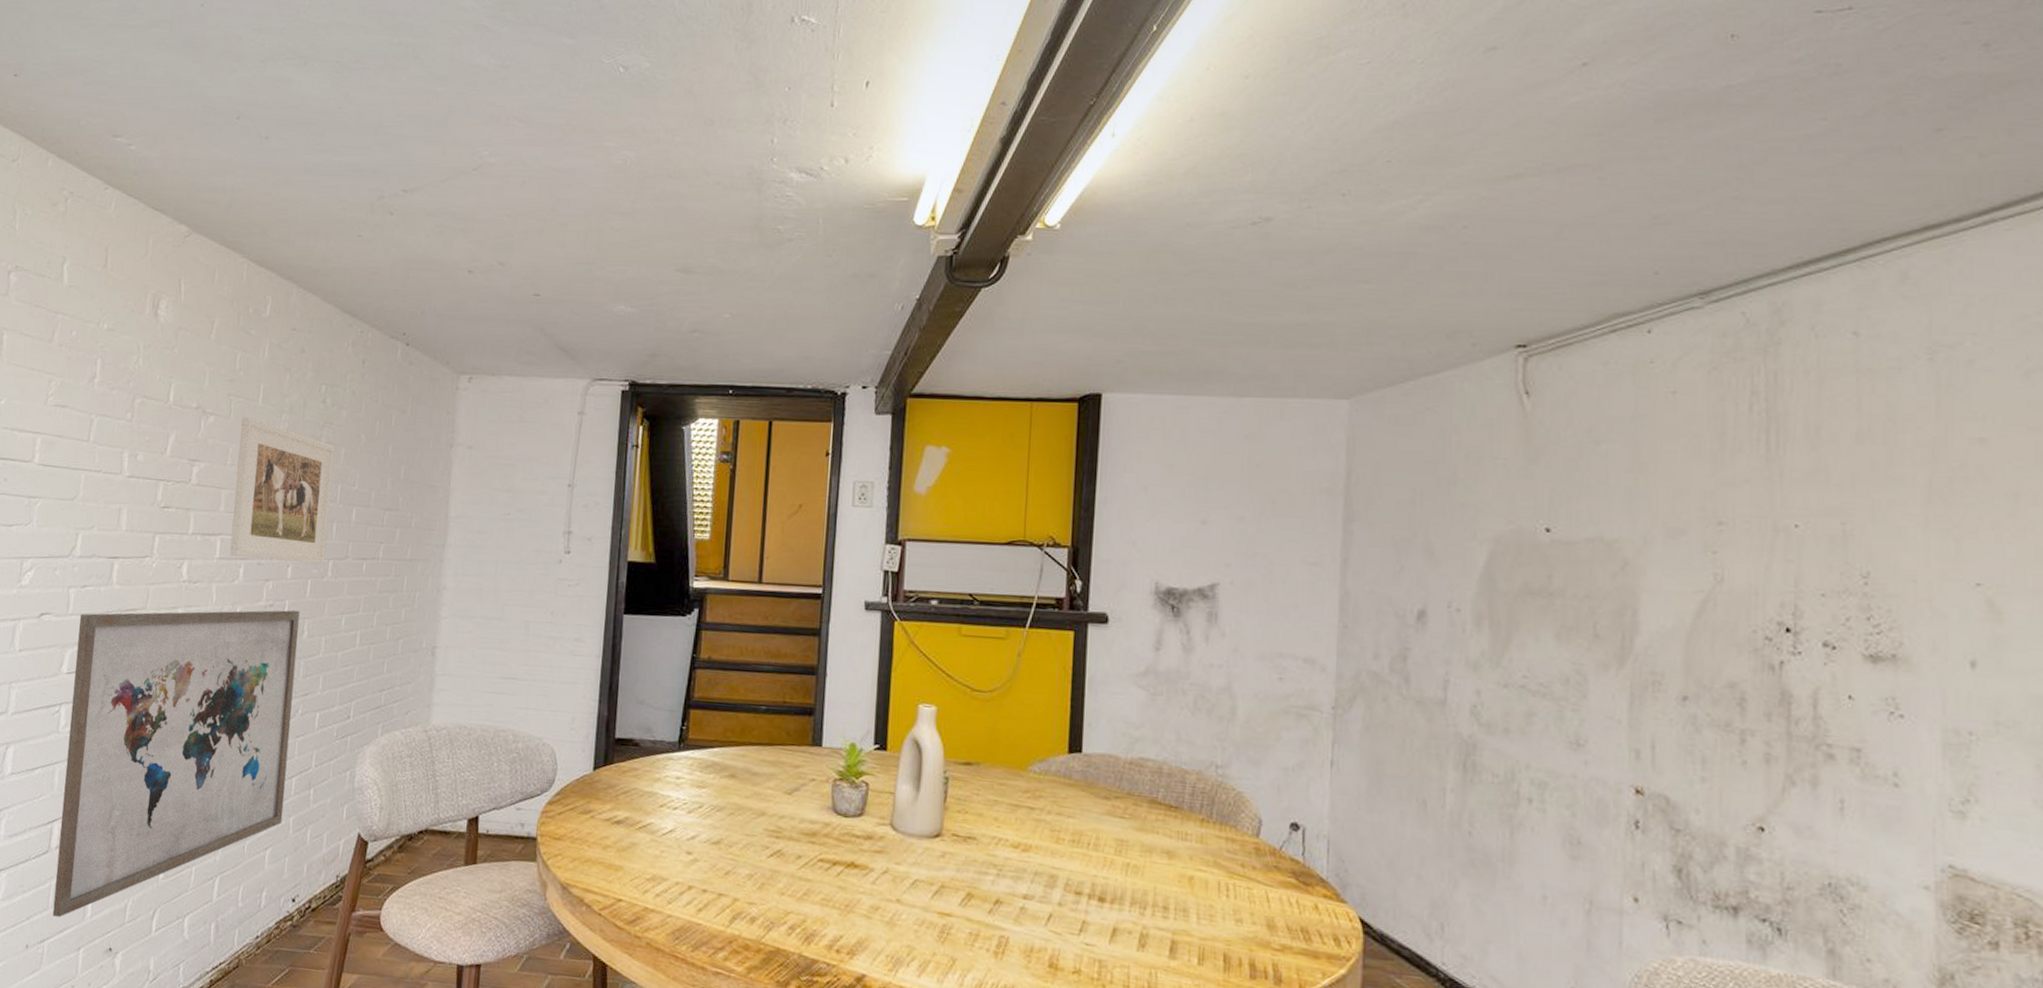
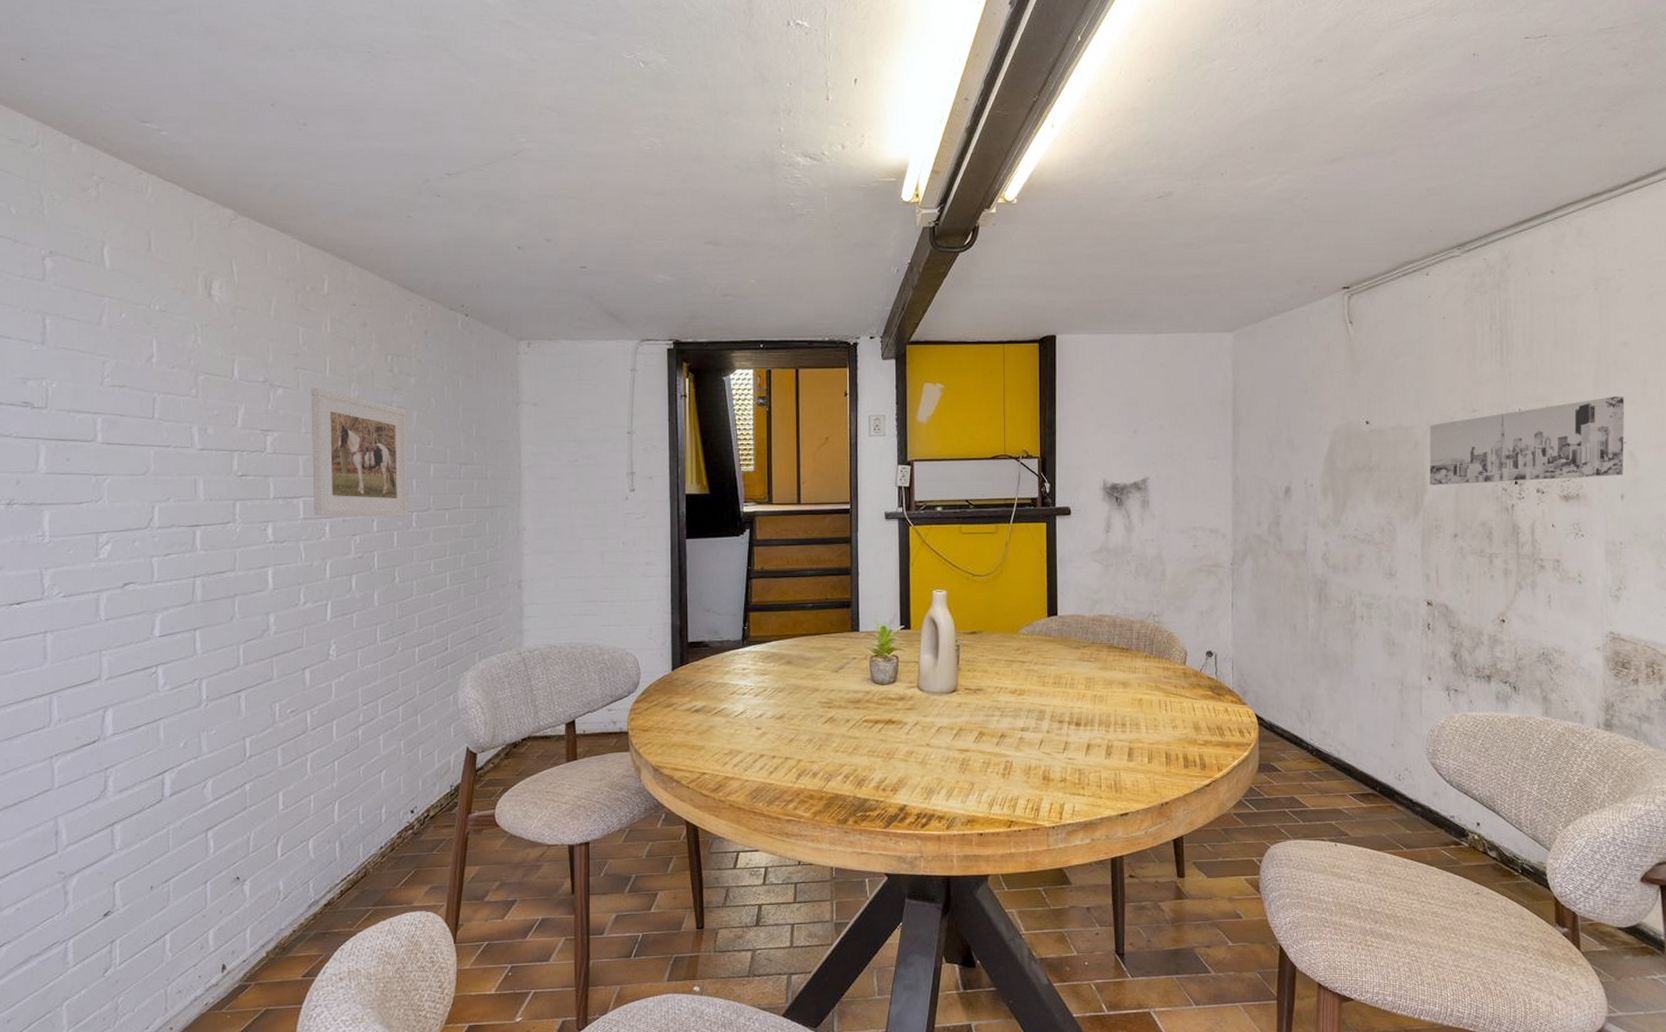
wall art: present [52,610,300,917] -> none [166,560,393,857]
wall art: none [1644,515,1979,633] -> present [1429,396,1625,486]

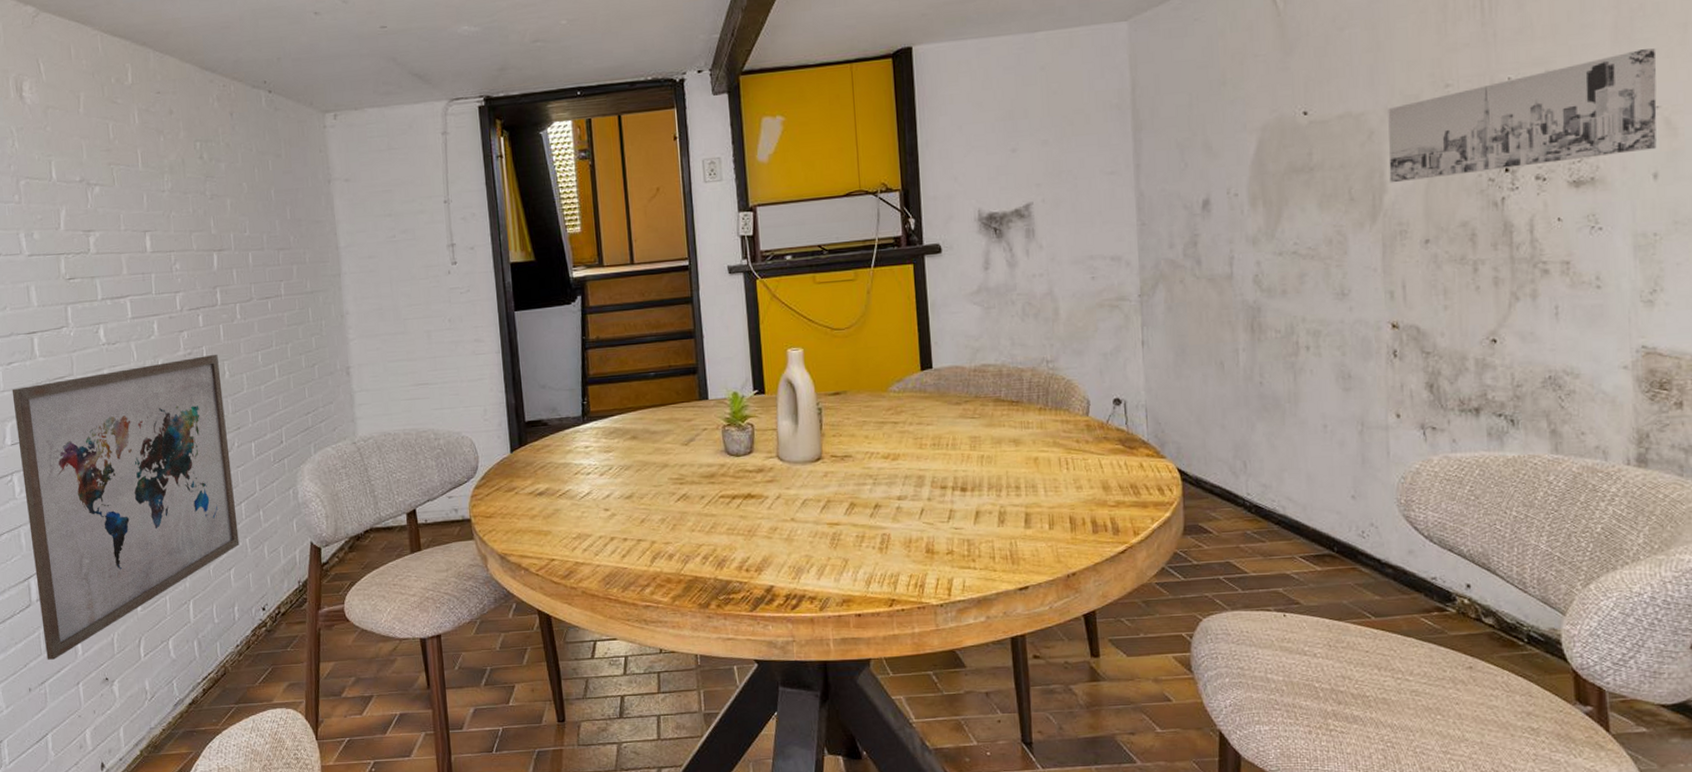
wall art: none [166,560,393,857] -> present [12,355,240,660]
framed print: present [311,388,408,517] -> none [126,182,232,315]

